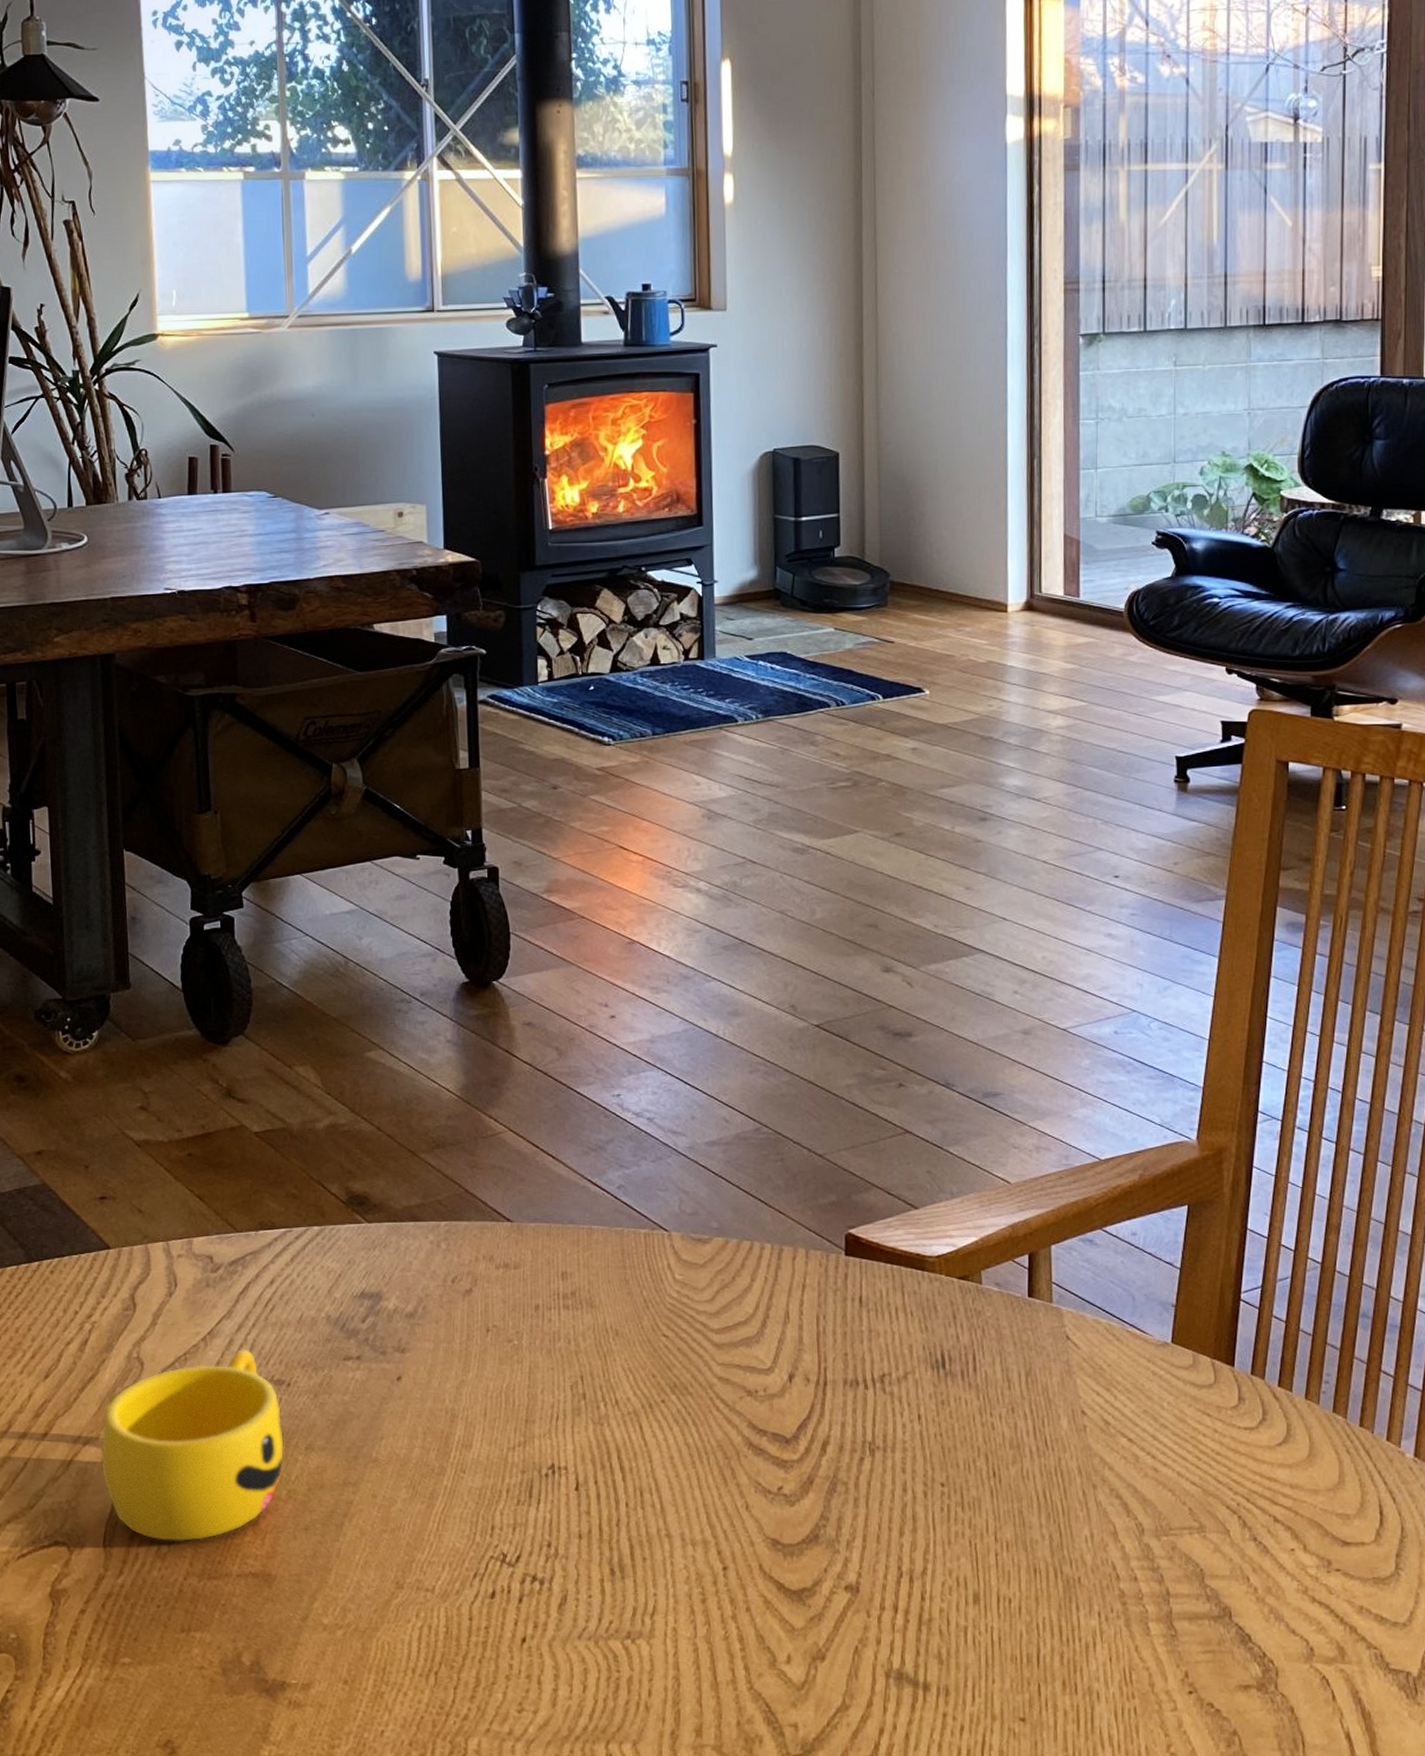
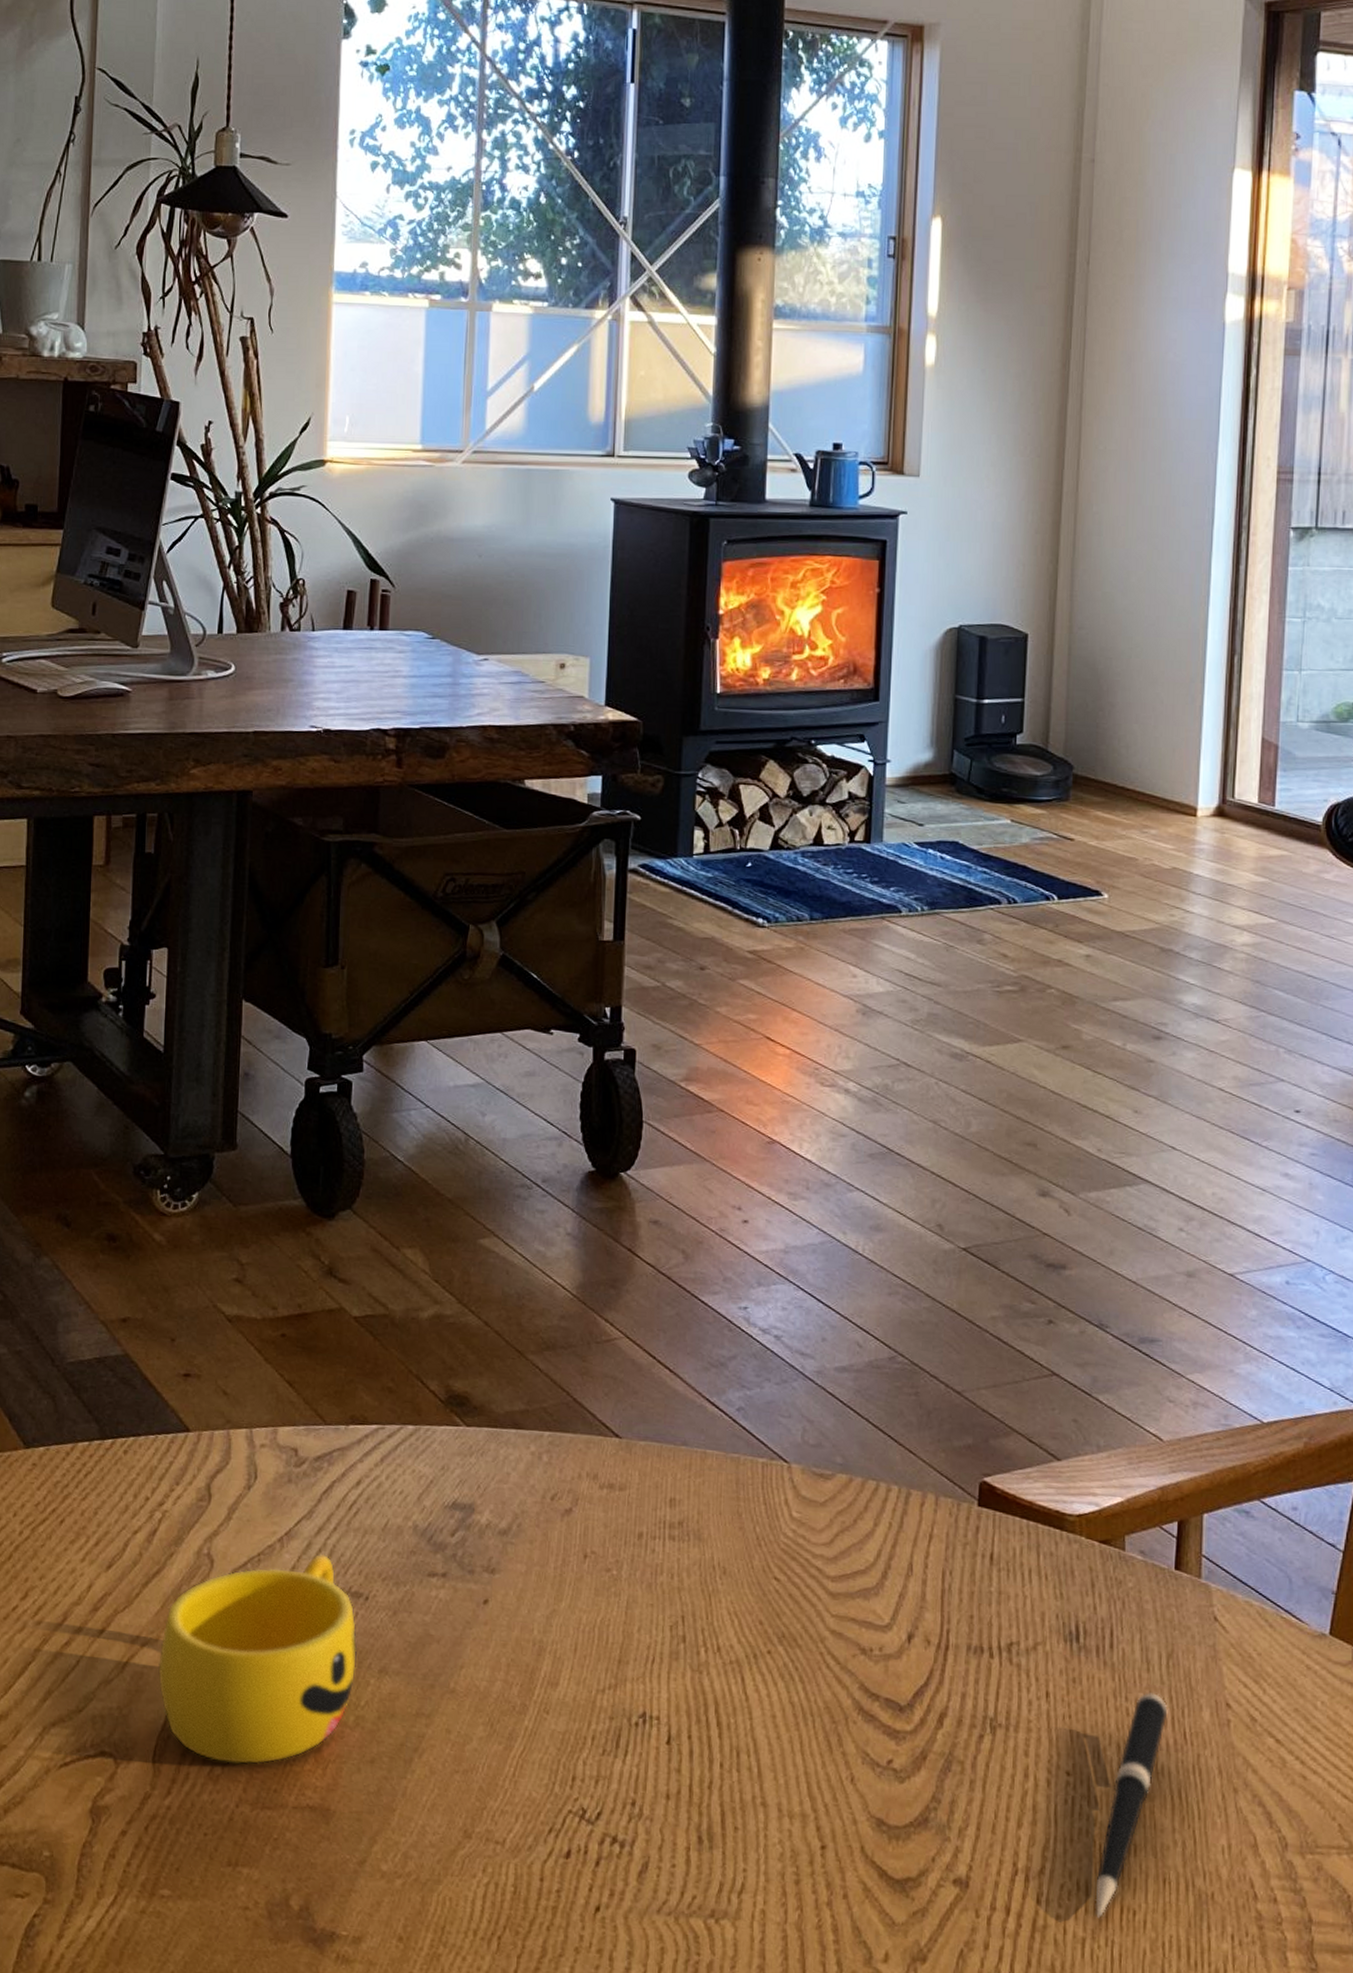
pen: none [974,1408,1030,1609] -> present [1095,1692,1168,1919]

